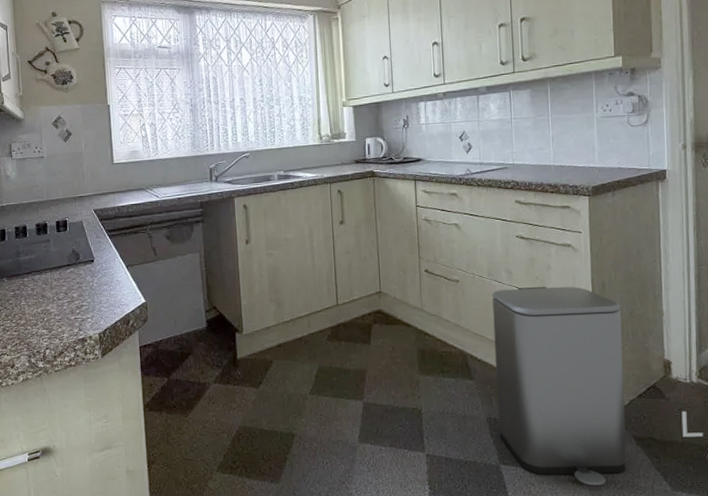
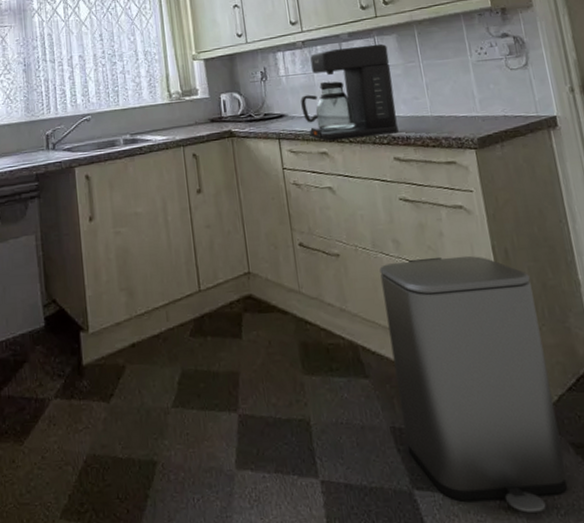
coffee maker: none [437,97,523,184] -> present [300,43,399,141]

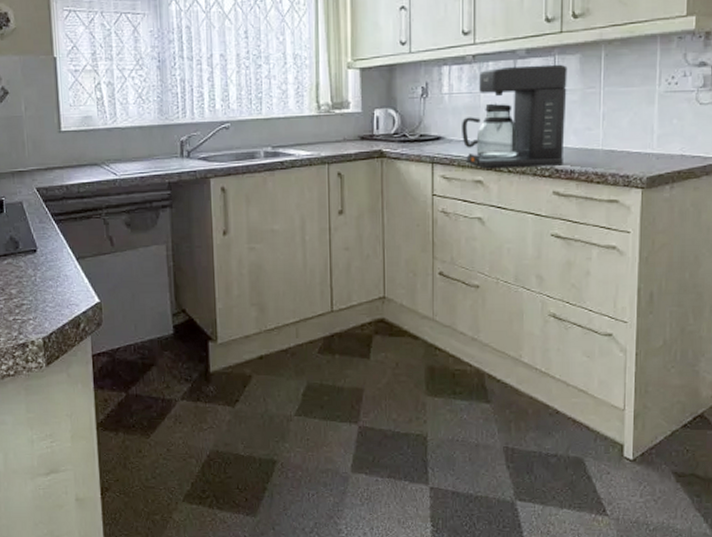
pedal bin: present [379,255,568,513] -> none [517,295,671,526]

